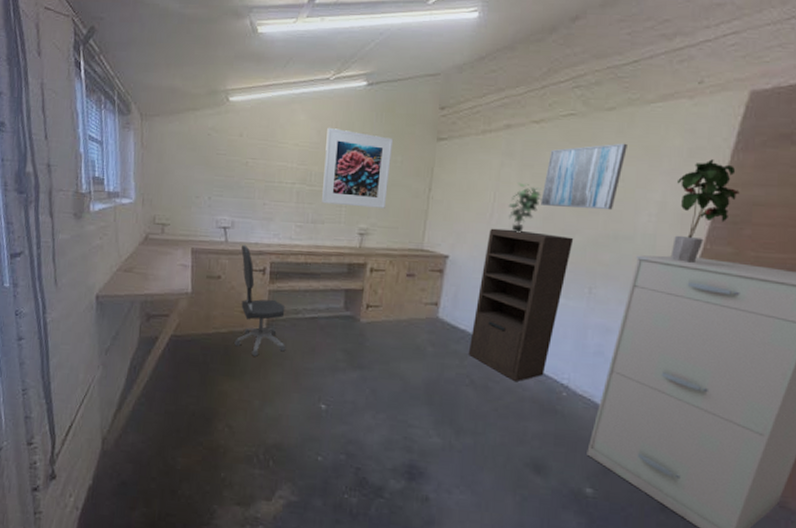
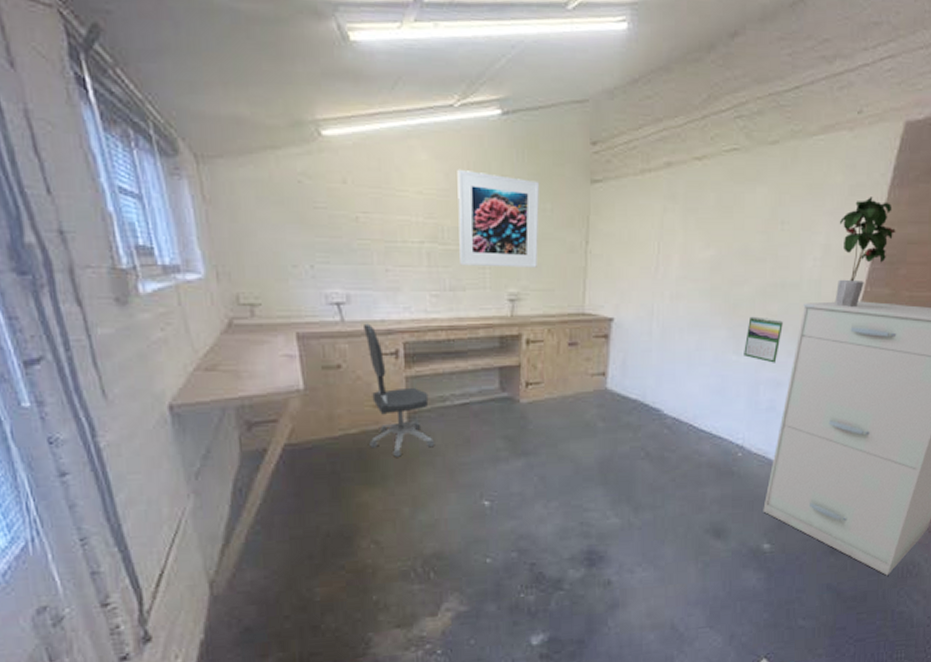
shelving unit: present [468,228,574,382] -> none [641,284,743,449]
potted plant: present [508,182,542,233] -> none [674,230,709,287]
wall art: present [540,143,627,211] -> none [707,181,791,257]
calendar: none [572,264,614,310] -> present [744,316,783,363]

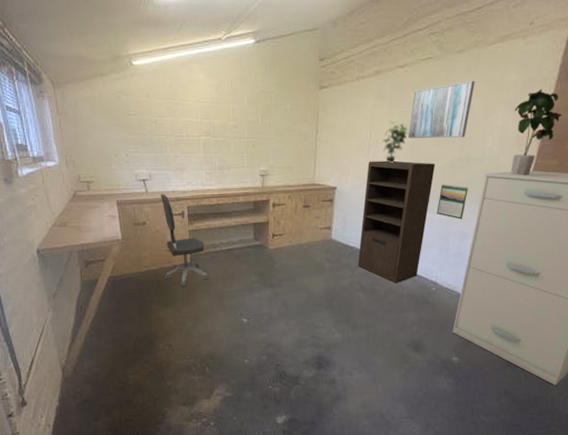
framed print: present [457,169,539,268] -> none [224,83,282,152]
shelving unit: none [641,284,743,449] -> present [357,160,436,284]
potted plant: none [674,230,709,287] -> present [382,120,409,163]
wall art: none [707,181,791,257] -> present [408,80,475,138]

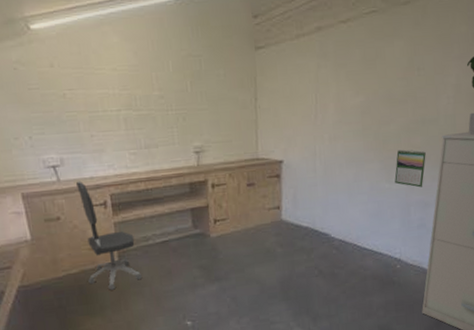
shelving unit: present [357,160,436,284] -> none [313,126,390,265]
potted plant: present [382,120,409,163] -> none [329,81,358,130]
wall art: present [408,80,475,138] -> none [357,34,424,101]

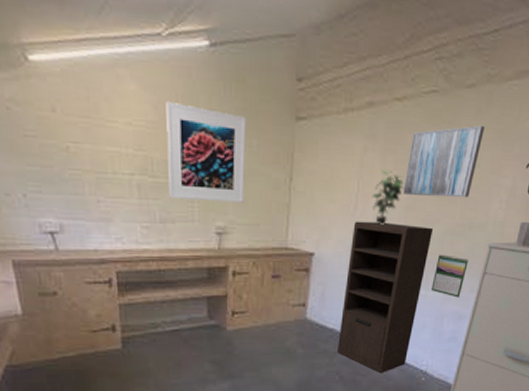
office chair: present [75,181,143,290] -> none [76,252,148,378]
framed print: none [144,47,216,127] -> present [166,101,246,203]
shelving unit: none [313,126,390,265] -> present [336,221,434,374]
potted plant: none [329,81,358,130] -> present [372,170,405,225]
wall art: none [357,34,424,101] -> present [403,125,485,198]

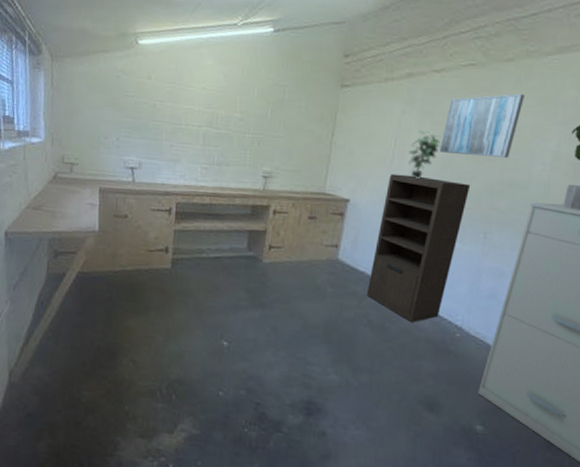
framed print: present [166,101,246,203] -> none [227,72,297,152]
calendar: present [431,254,468,298] -> none [468,210,509,255]

